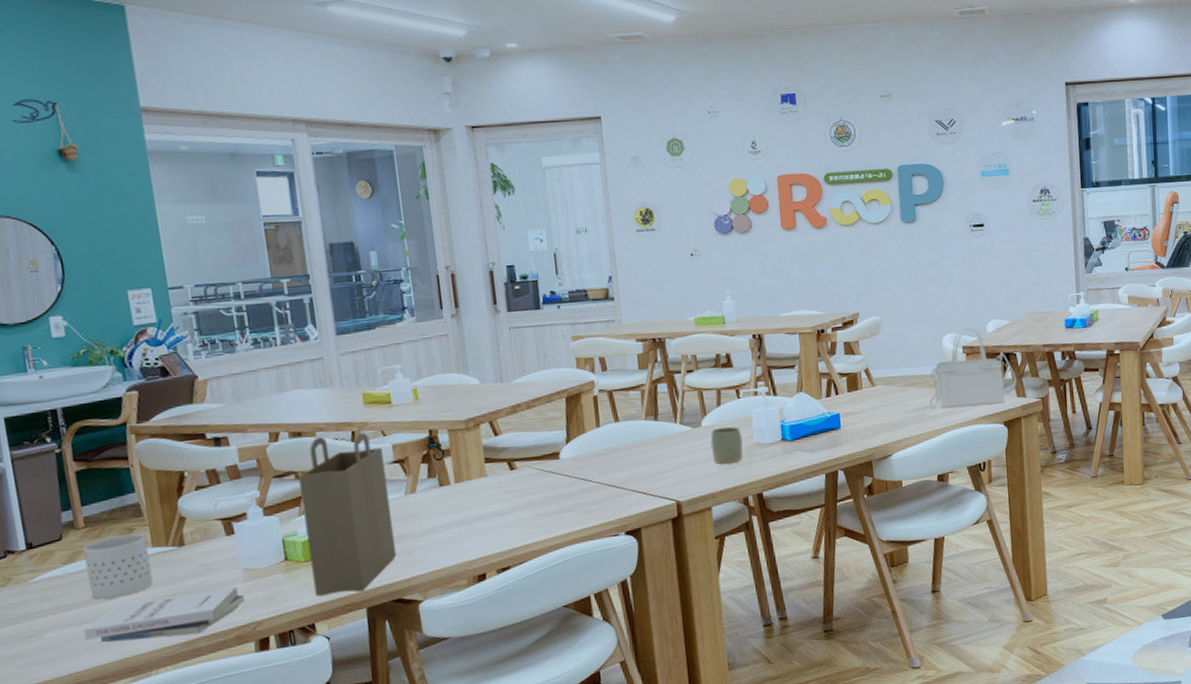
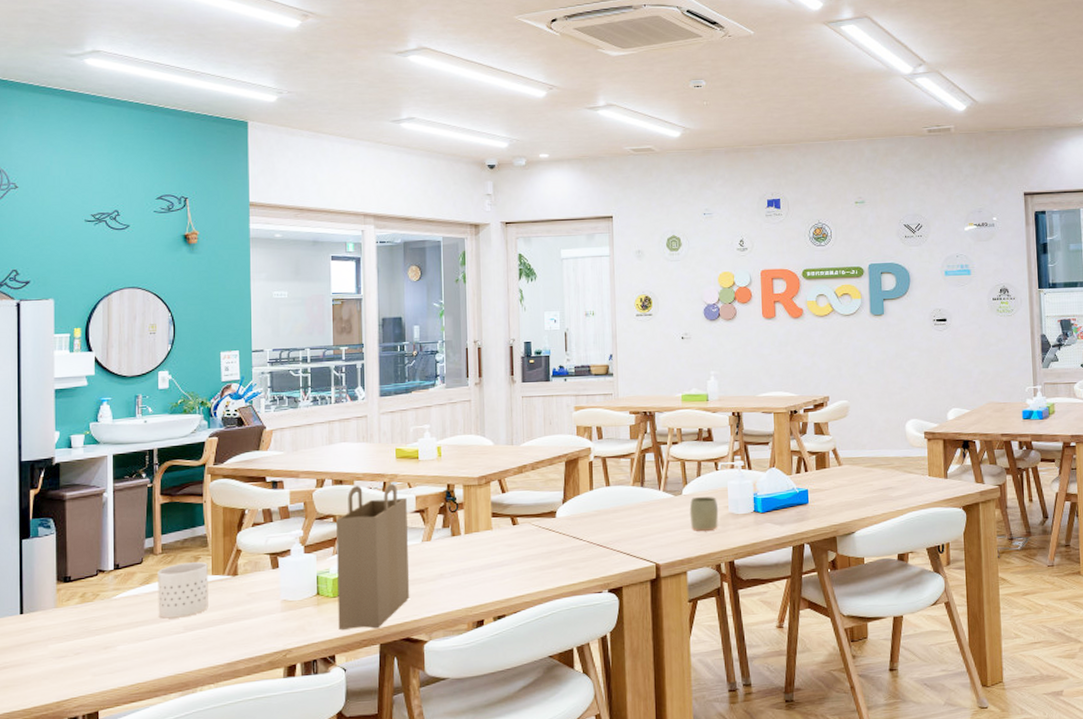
books: present [83,586,245,643] -> none [148,616,280,659]
handbag: present [929,327,1017,408] -> none [892,414,976,490]

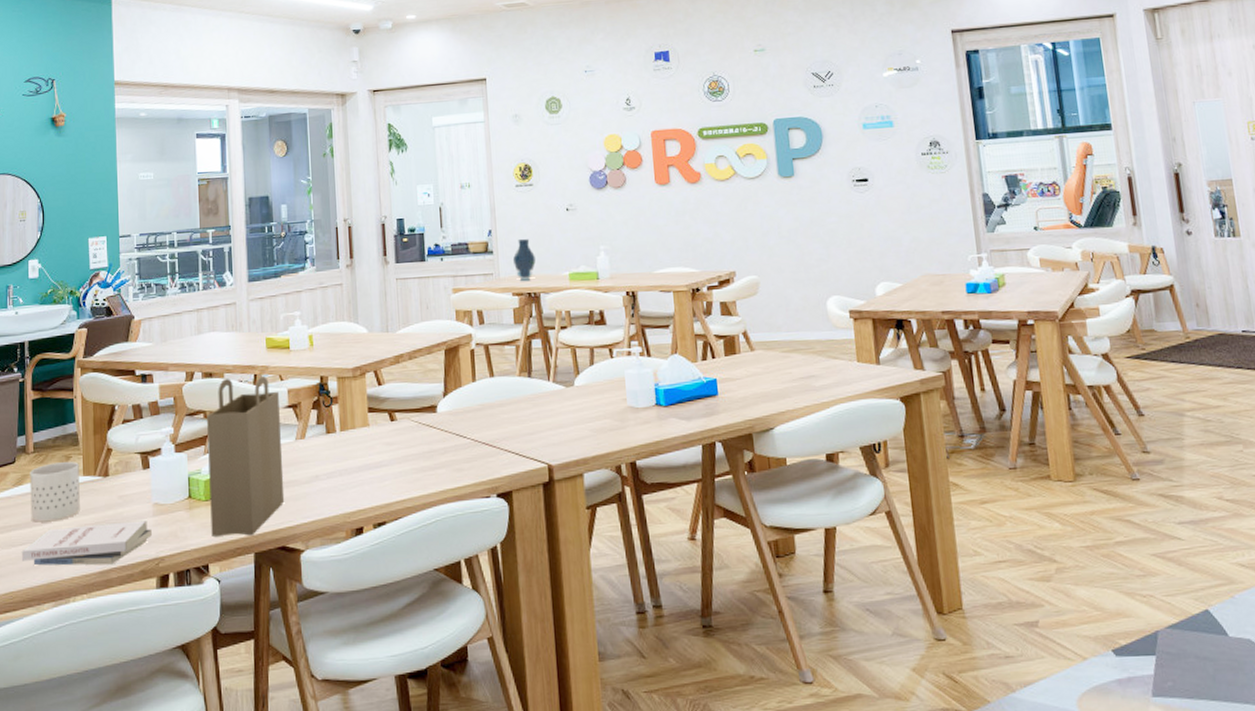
books: none [148,616,280,659] -> present [21,520,152,566]
vase: none [631,363,652,402] -> present [512,239,536,282]
mug: present [689,496,719,531] -> none [583,387,616,427]

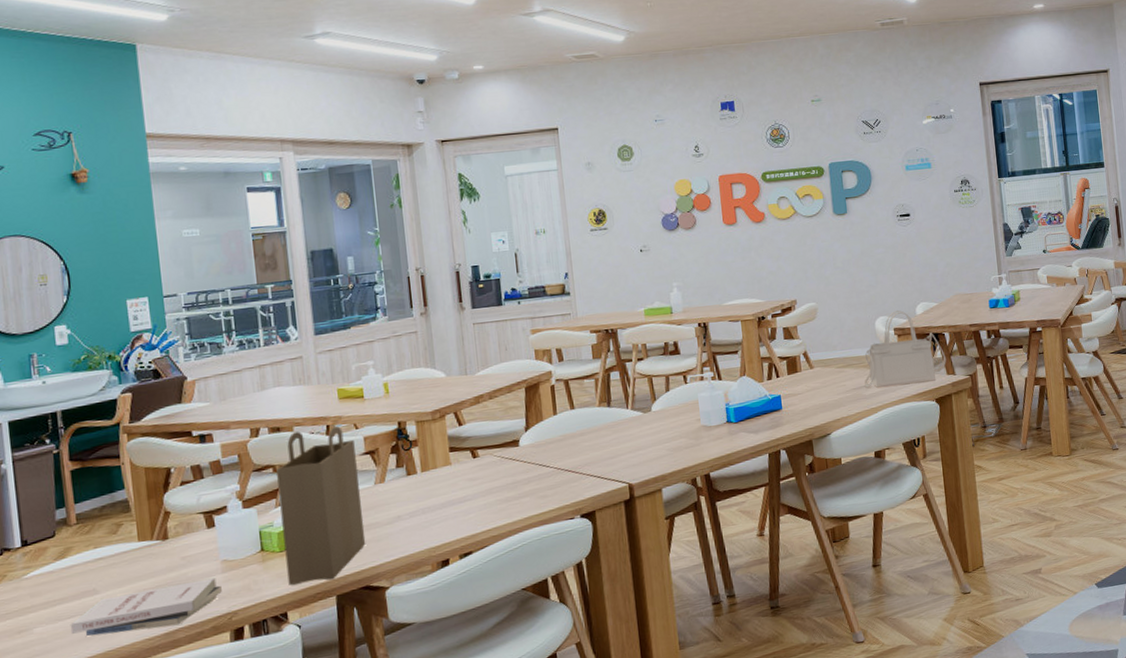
mug: present [30,462,80,522] -> none [74,528,137,594]
vase: present [512,239,536,282] -> none [589,280,612,320]
handbag: none [814,290,913,379] -> present [865,310,947,388]

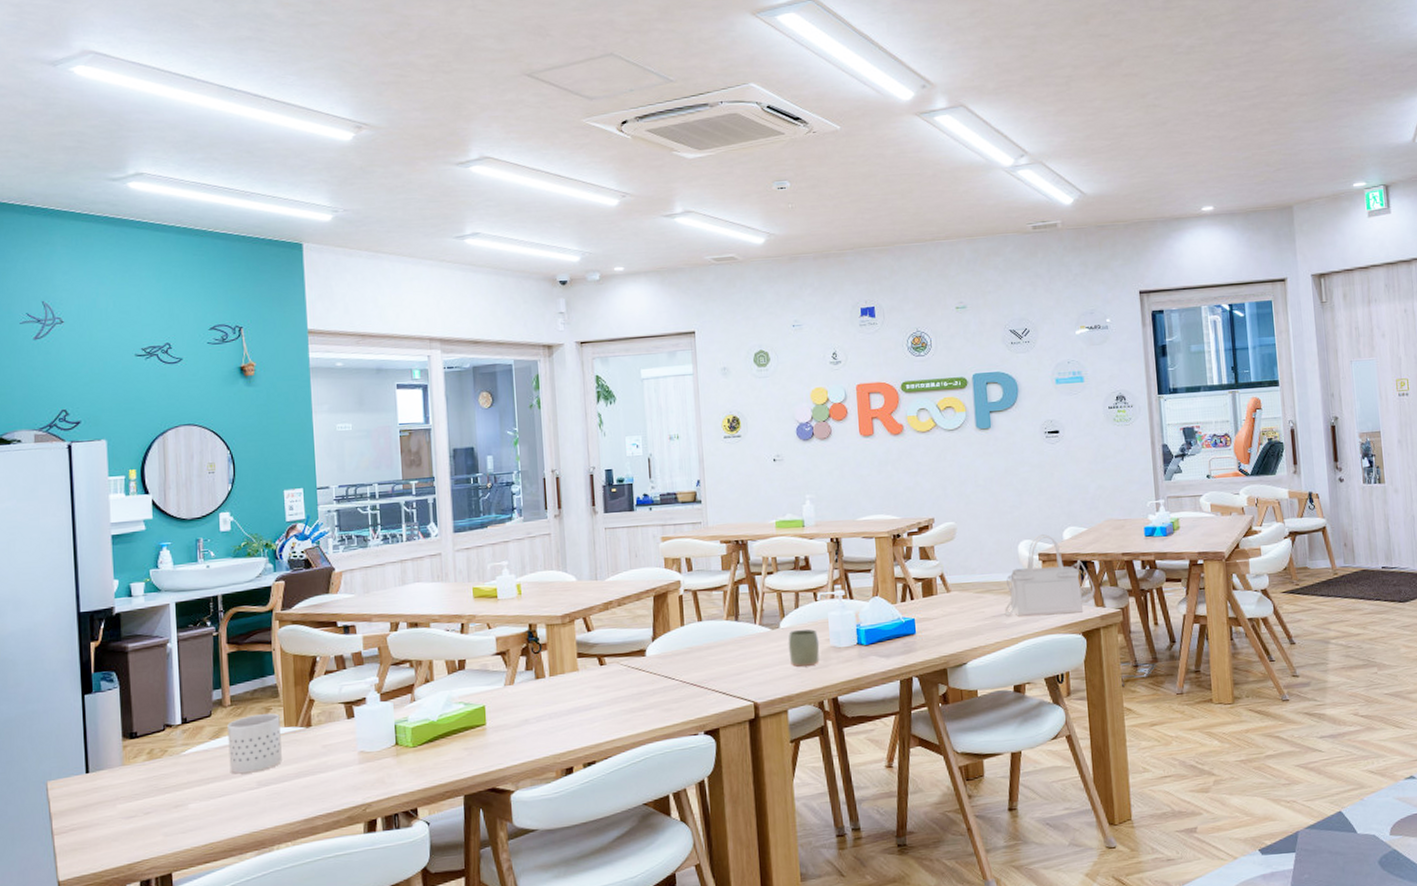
books: present [70,578,222,636] -> none [220,768,358,816]
mug: none [74,528,137,594] -> present [227,713,282,774]
shopping bag: present [276,425,366,586] -> none [413,624,494,782]
mug: none [660,410,691,447] -> present [788,629,820,667]

